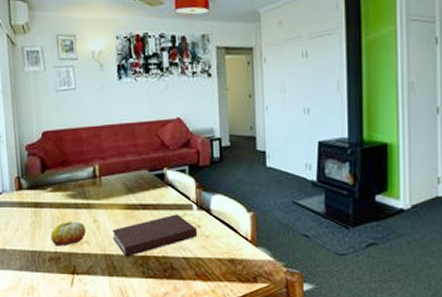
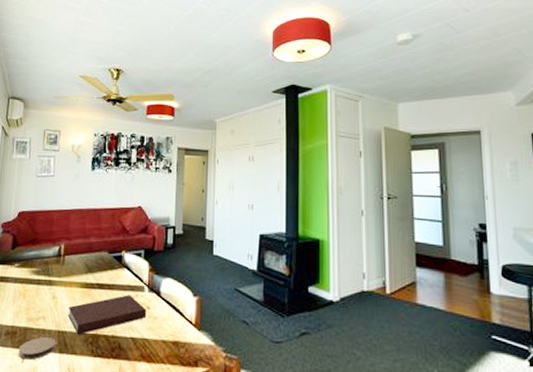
fruit: present [50,221,87,246] -> none [10,296,45,321]
coaster: none [65,261,104,284] -> present [18,337,56,360]

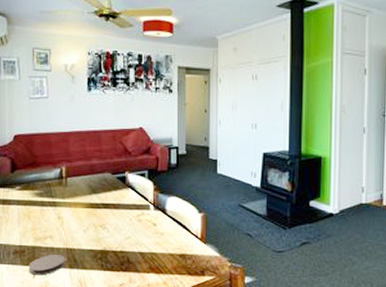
notebook: present [67,295,147,335] -> none [74,213,153,252]

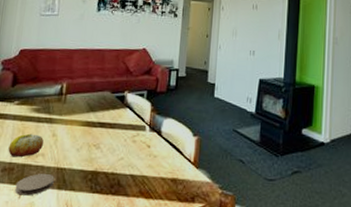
fruit: none [16,217,51,241] -> present [8,133,44,158]

